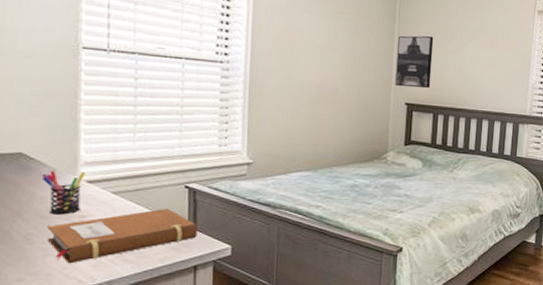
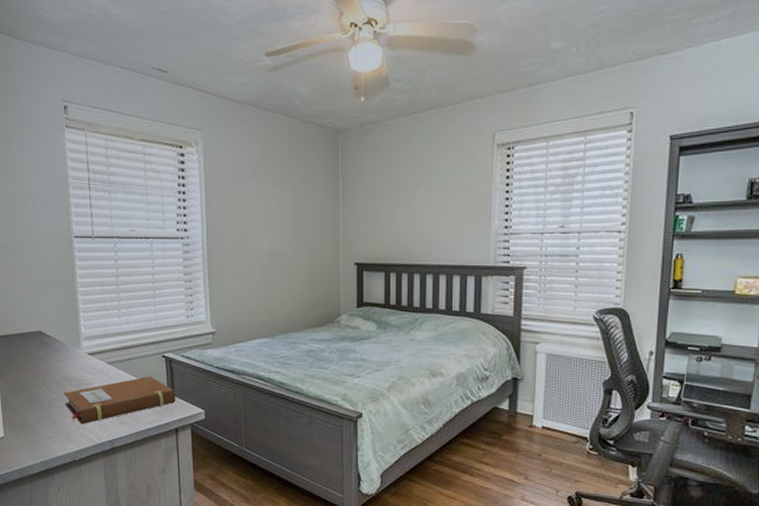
pen holder: present [41,171,86,215] -> none [55,344,87,383]
wall art: present [395,35,434,89] -> none [343,188,380,246]

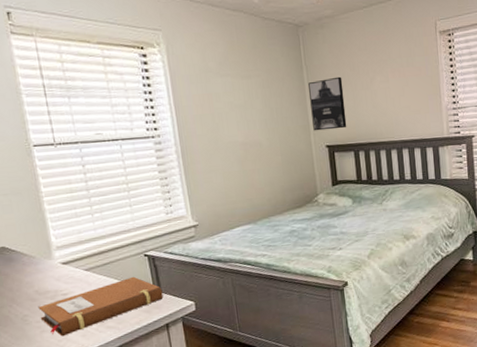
wall art: none [343,188,380,246] -> present [308,76,347,131]

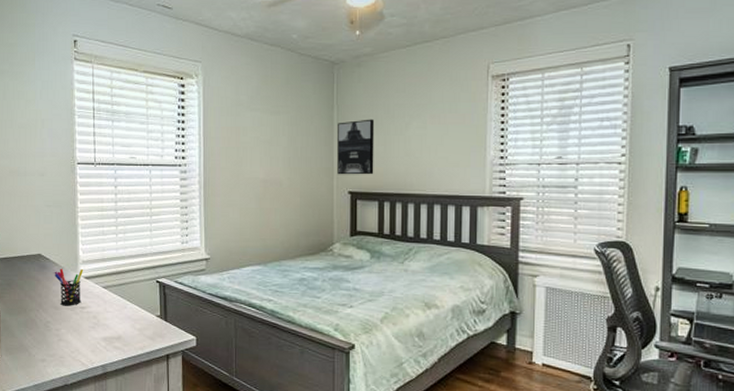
pen holder: none [24,254,61,297] -> present [54,268,84,306]
notebook: present [38,276,163,337] -> none [59,301,168,348]

